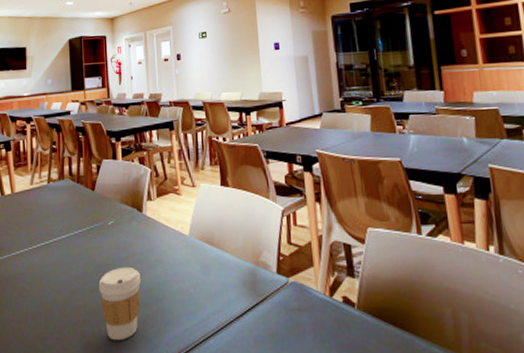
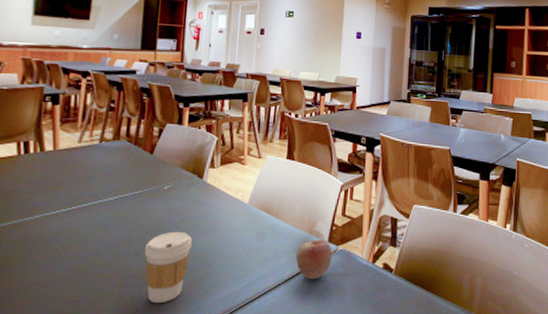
apple: none [245,270,284,316] -> present [296,239,333,280]

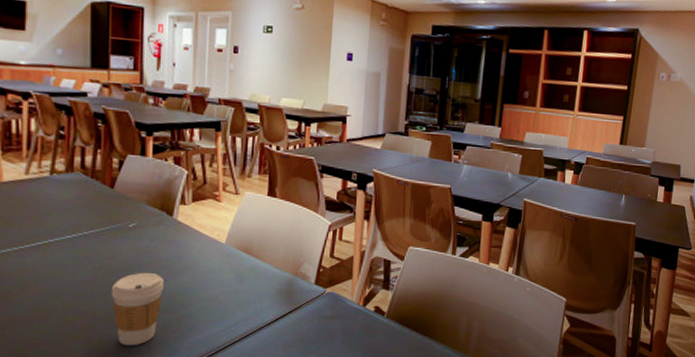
apple: present [296,239,333,280] -> none [280,281,320,323]

